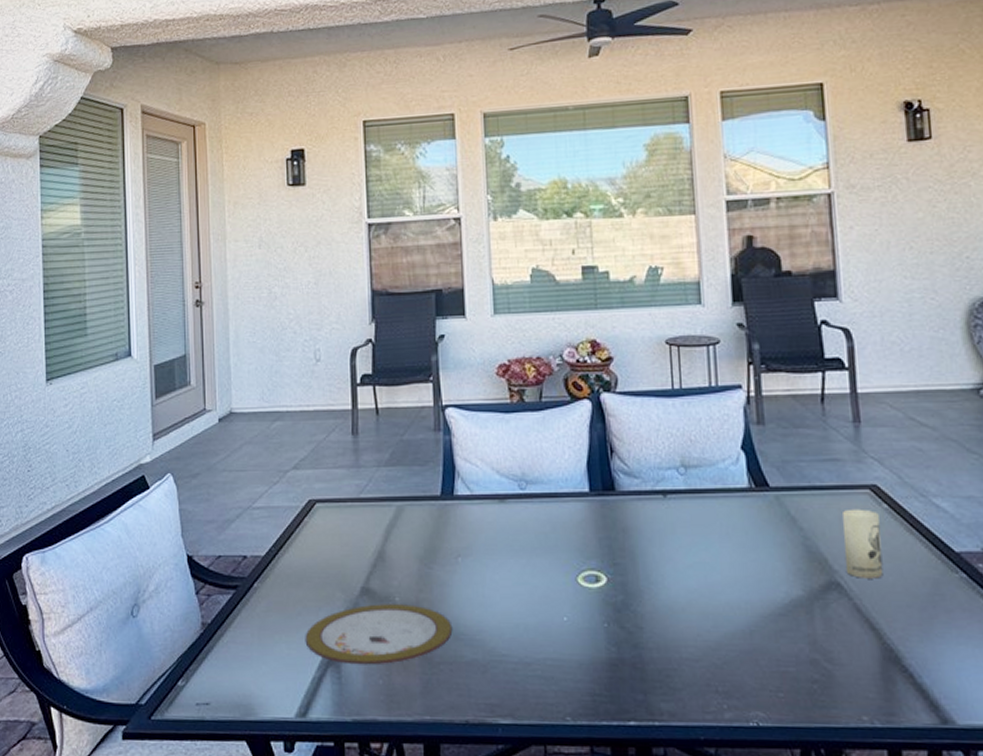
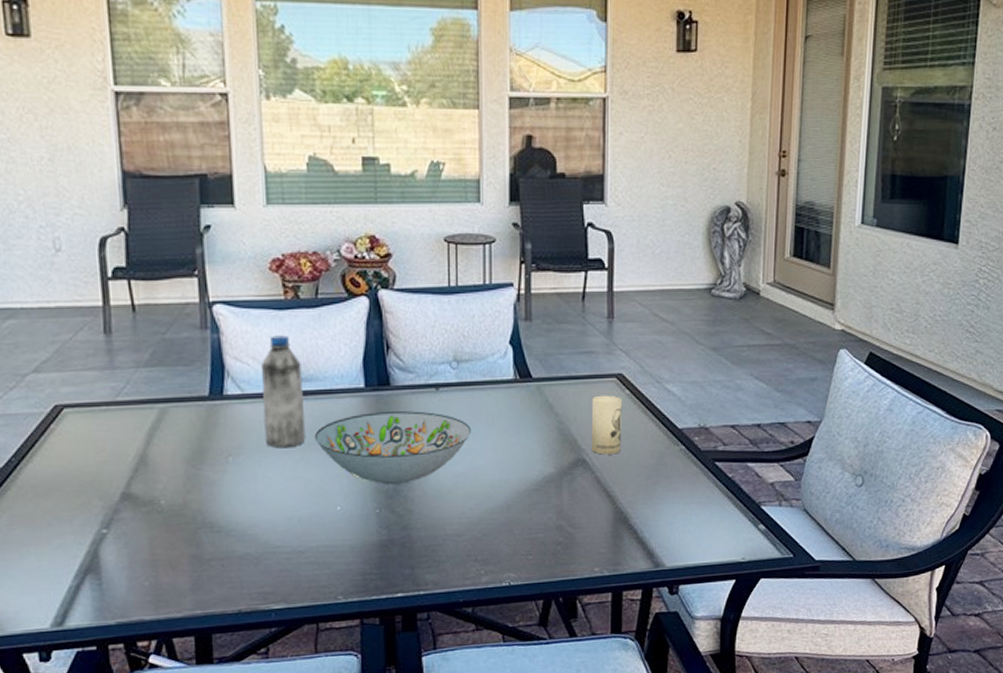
plate: present [305,604,453,665] -> none [57,506,224,570]
water bottle: none [488,438,532,552] -> present [260,335,306,449]
decorative bowl: none [540,518,705,597] -> present [314,411,472,485]

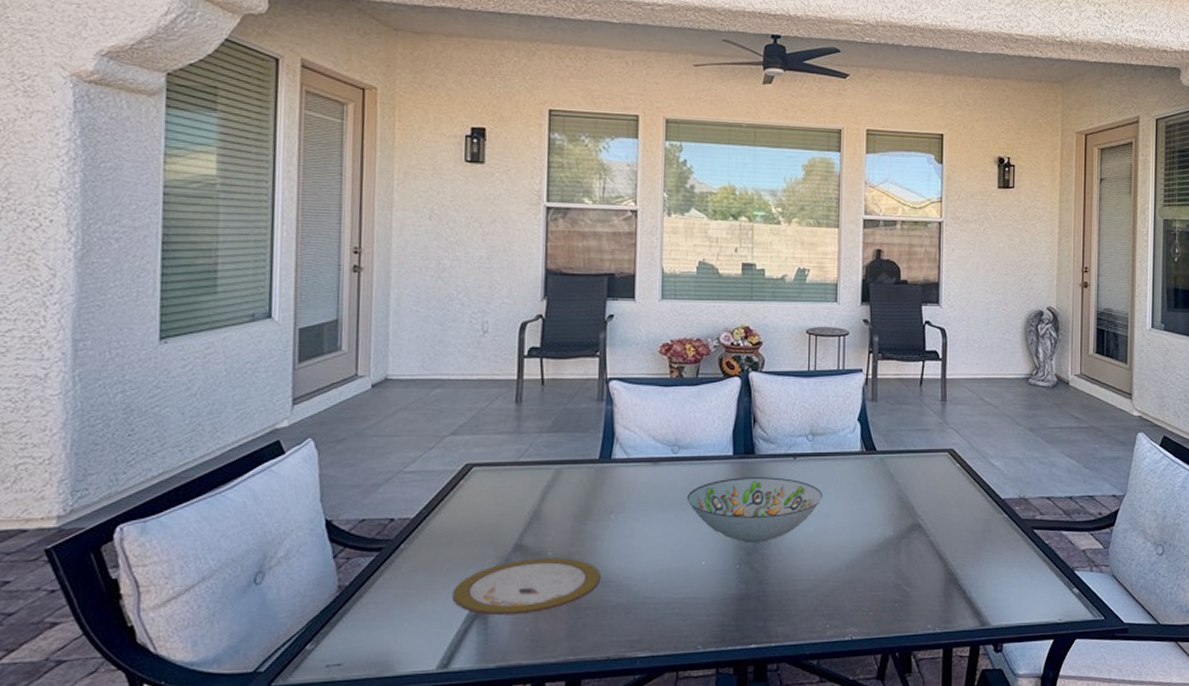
plate: none [57,506,224,570] -> present [452,557,601,616]
water bottle: present [260,335,306,449] -> none [644,408,680,508]
candle: present [591,395,622,455] -> none [926,467,953,521]

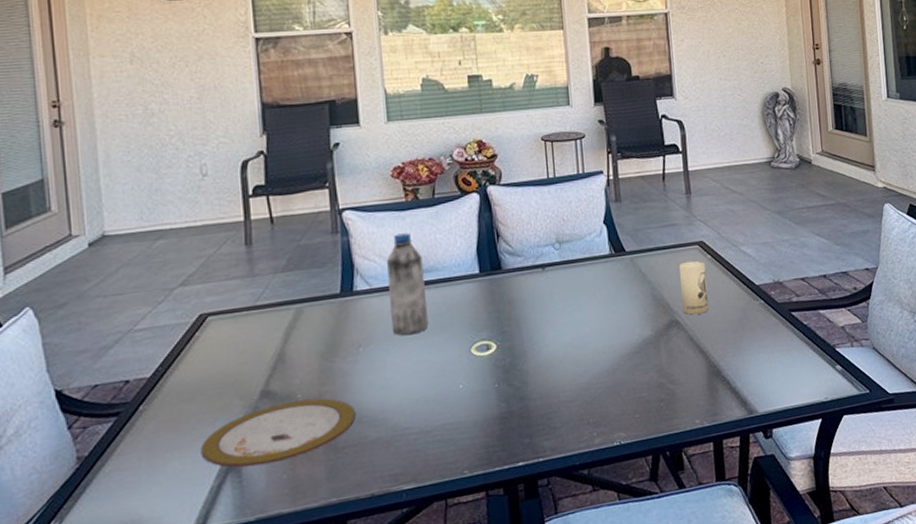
water bottle: none [644,408,680,508] -> present [386,233,429,336]
decorative bowl: present [686,477,823,543] -> none [436,290,577,361]
candle: none [926,467,953,521] -> present [678,260,709,315]

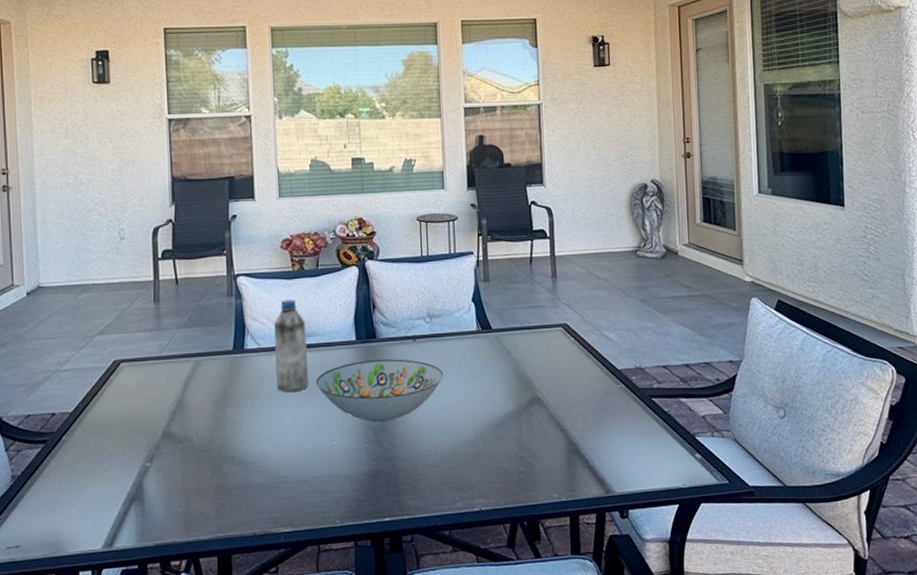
plate: present [200,398,356,468] -> none [111,443,243,498]
decorative bowl: none [436,290,577,361] -> present [315,359,444,422]
candle: present [678,260,709,315] -> none [542,342,570,394]

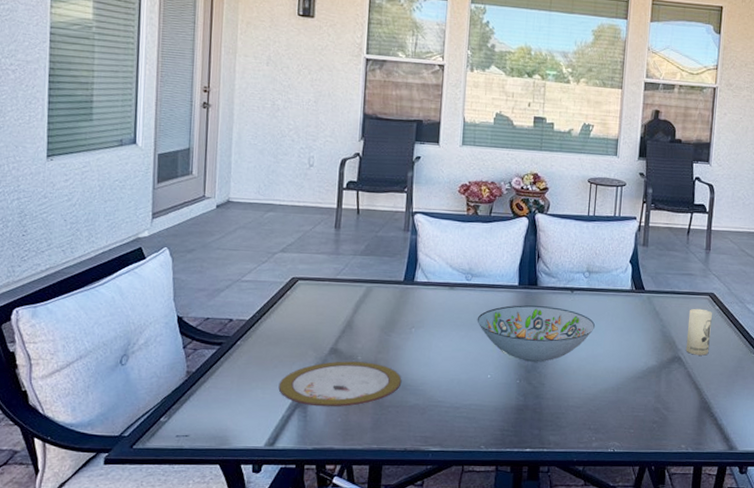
plate: none [111,443,243,498] -> present [278,361,402,407]
water bottle: present [273,299,309,393] -> none [440,240,474,326]
candle: none [542,342,570,394] -> present [685,308,712,356]

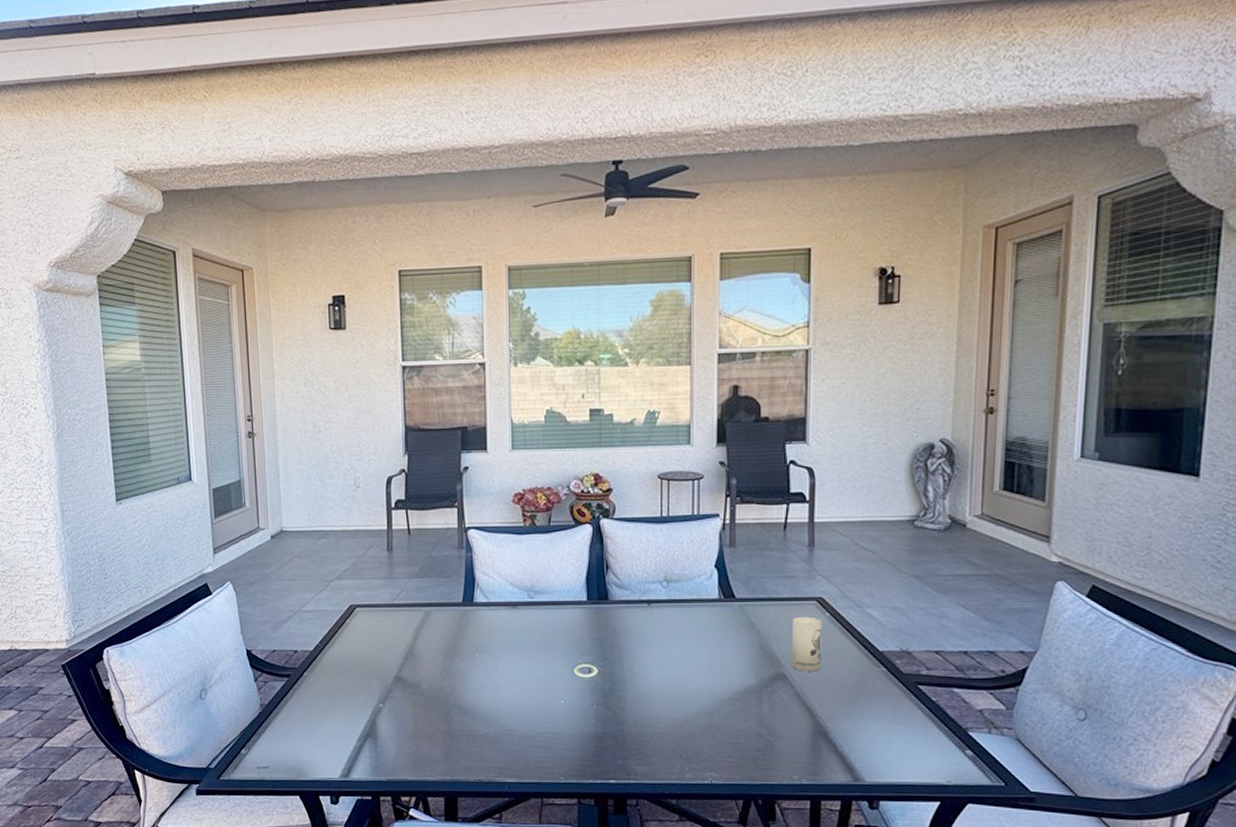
plate: present [278,361,402,407] -> none [347,689,470,738]
decorative bowl: present [477,305,596,362] -> none [544,622,679,685]

